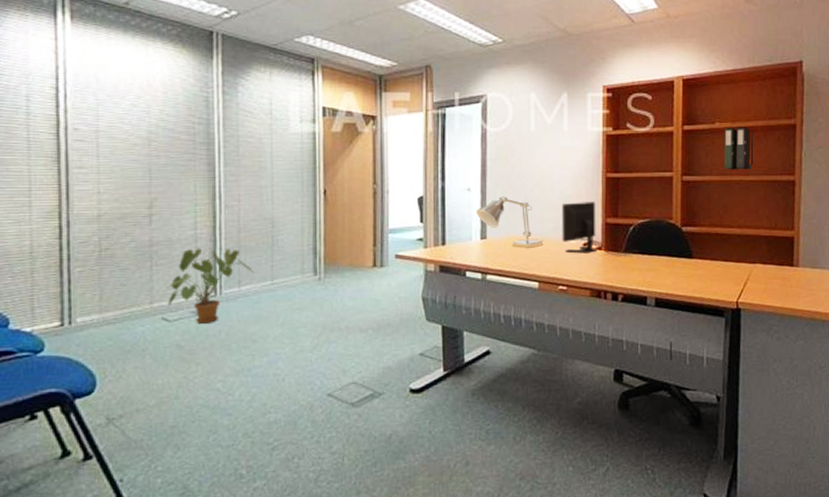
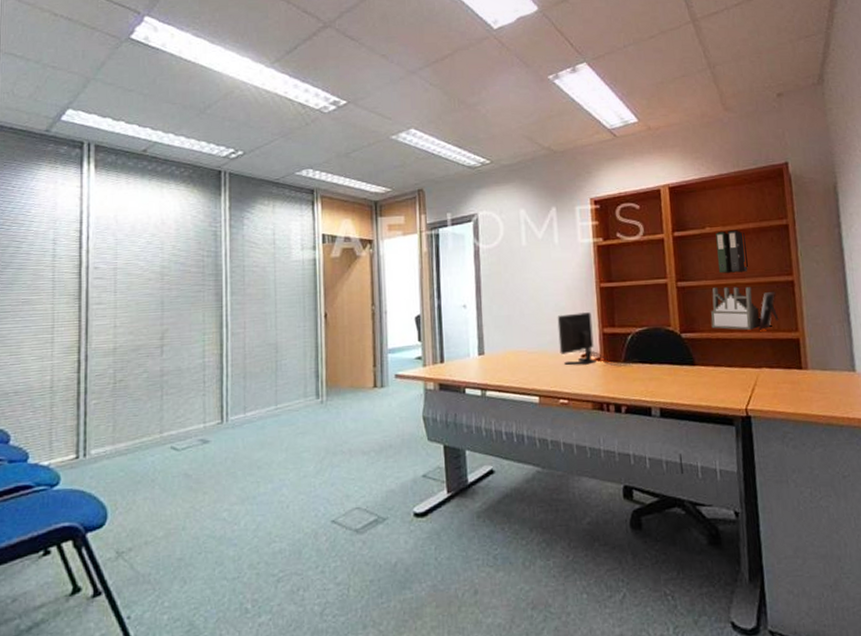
house plant: present [167,248,254,324] -> none [176,375,259,452]
desk lamp: present [476,196,543,248] -> none [472,311,541,363]
file organizer: none [712,183,759,226] -> present [711,286,760,330]
picture frame: none [757,191,777,227] -> present [758,292,779,330]

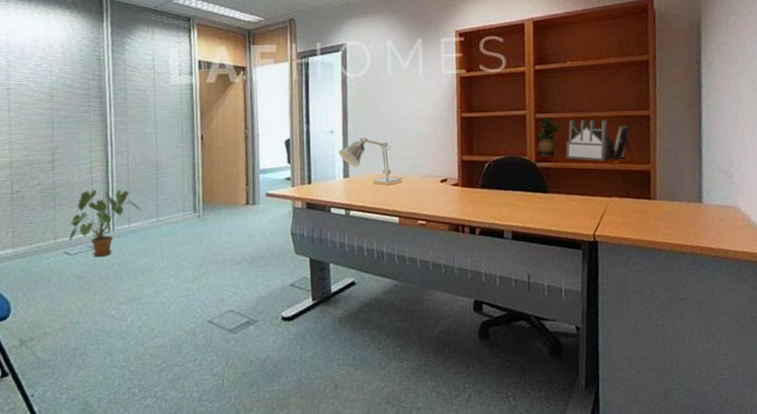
house plant: none [176,375,259,452] -> present [68,189,142,257]
desk lamp: none [472,311,541,363] -> present [339,137,402,186]
computer monitor: present [557,312,640,367] -> none [419,140,496,192]
potted plant: none [680,285,702,327] -> present [536,117,559,157]
binder: present [716,230,747,274] -> none [576,64,605,107]

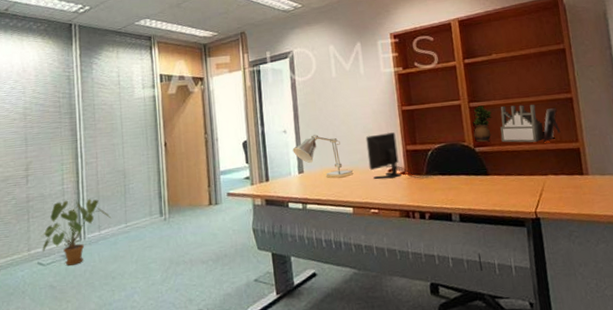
computer monitor: none [419,140,496,192] -> present [365,132,440,179]

